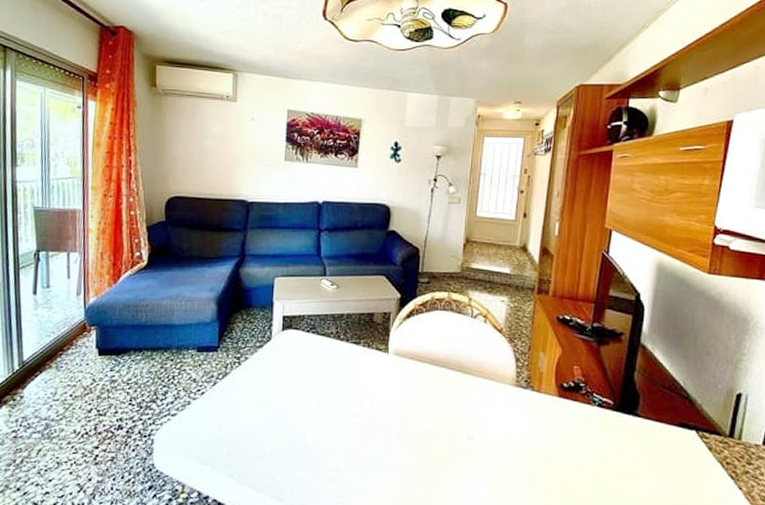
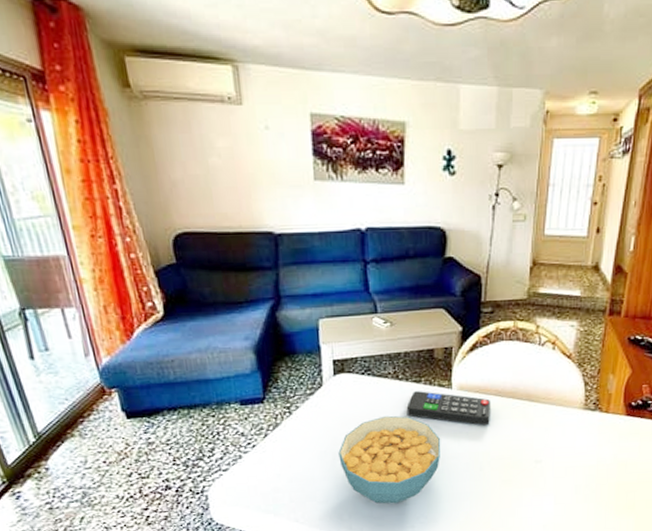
cereal bowl: none [278,374,376,469] -> present [338,415,441,504]
remote control: none [345,353,425,394] -> present [406,391,491,426]

